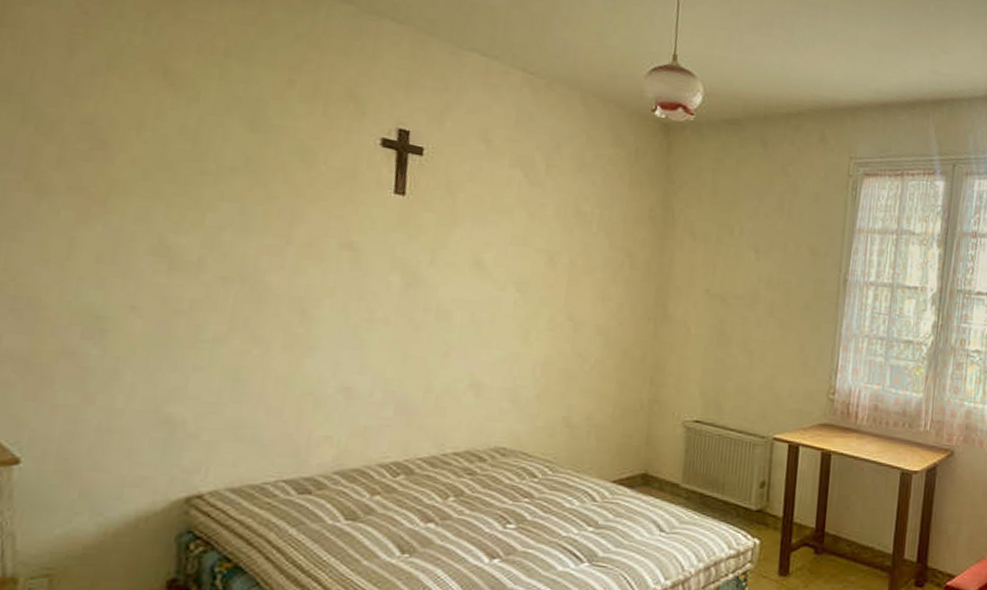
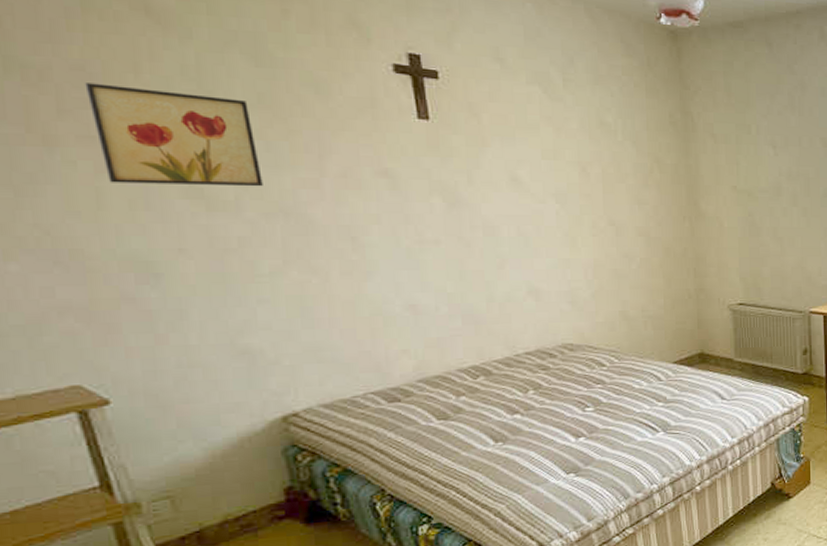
wall art: none [84,136,234,250] -> present [85,83,263,187]

